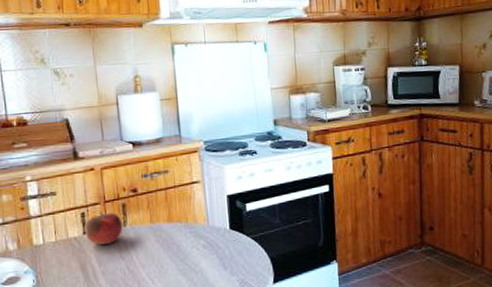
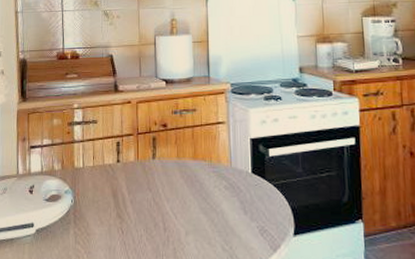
fruit: present [84,211,123,245] -> none [118,142,152,174]

